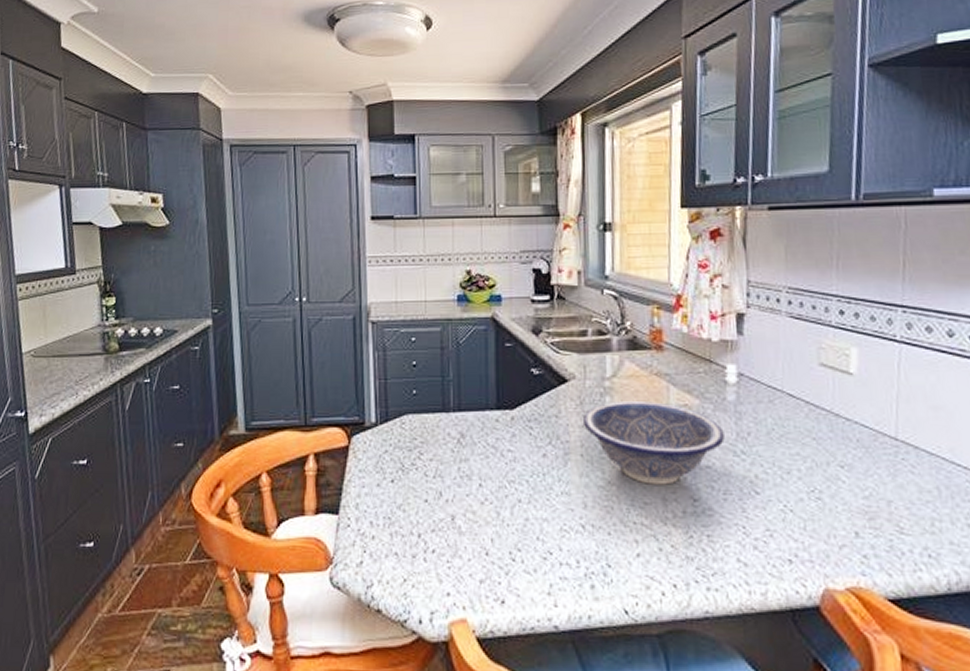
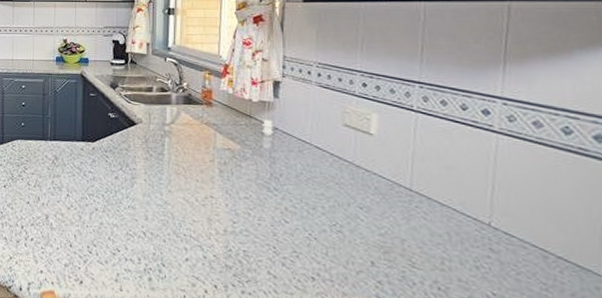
decorative bowl: present [583,401,725,485] -> none [147,142,260,209]

